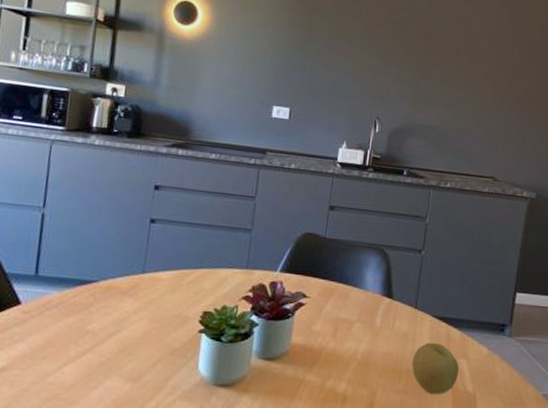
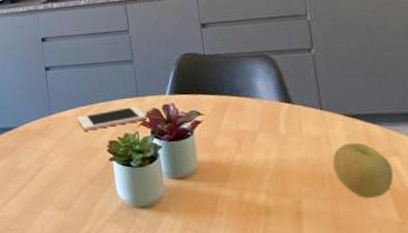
cell phone: none [174,277,252,297] -> present [77,105,148,131]

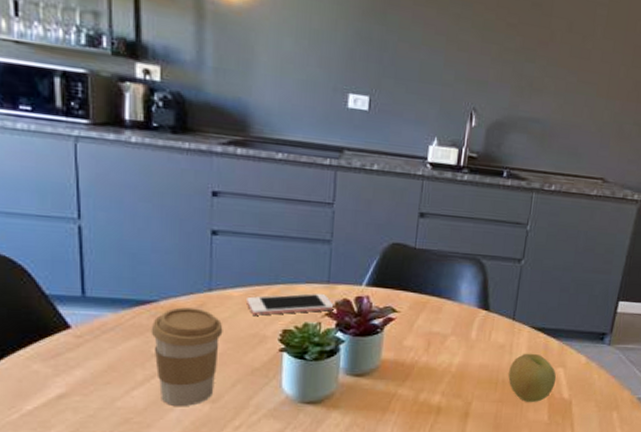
coffee cup: none [15,130,65,214] -> present [151,307,223,406]

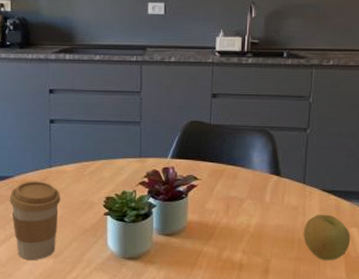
cell phone: present [247,293,336,316] -> none [78,166,147,186]

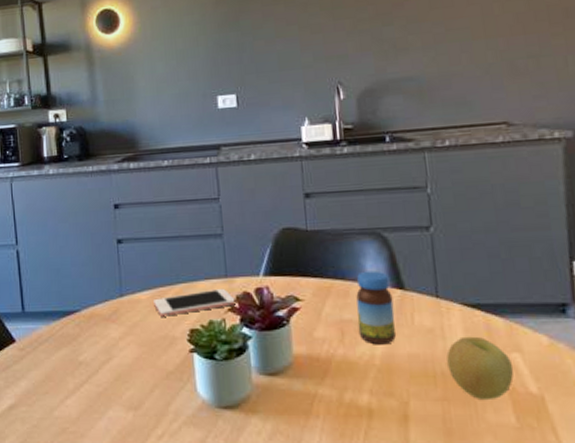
coffee cup: present [9,181,61,260] -> none [76,314,137,414]
cell phone: none [78,166,147,186] -> present [154,288,237,317]
jar: none [240,160,270,217] -> present [356,270,396,345]

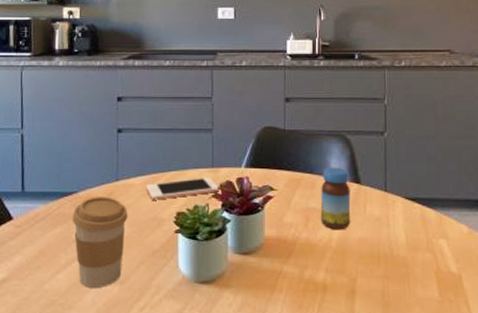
coffee cup: none [76,314,137,414] -> present [72,196,128,288]
apple: present [446,336,514,399] -> none [389,224,440,277]

